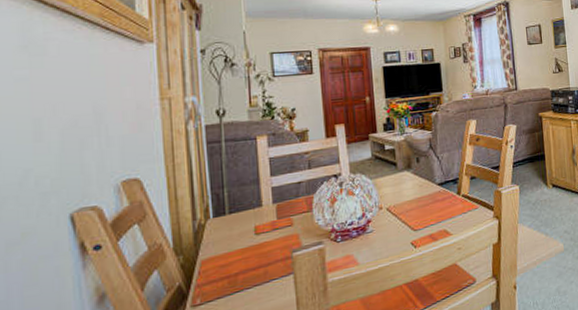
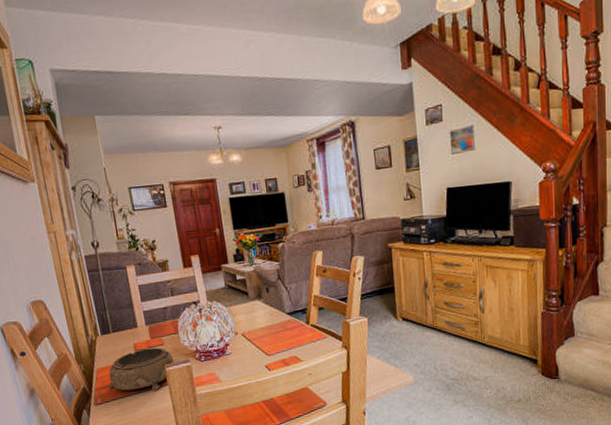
decorative bowl: none [213,228,303,285] -> present [107,347,174,391]

